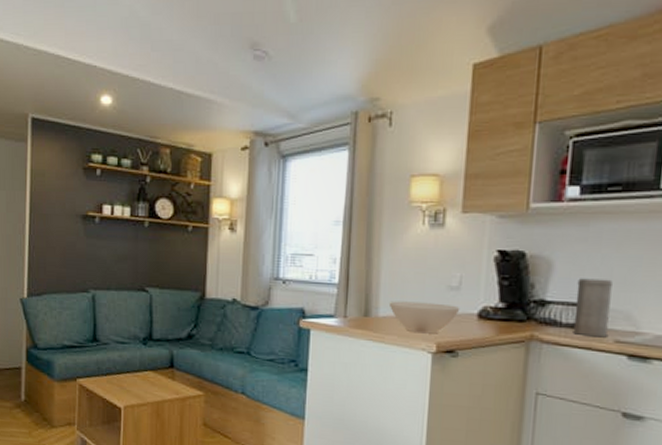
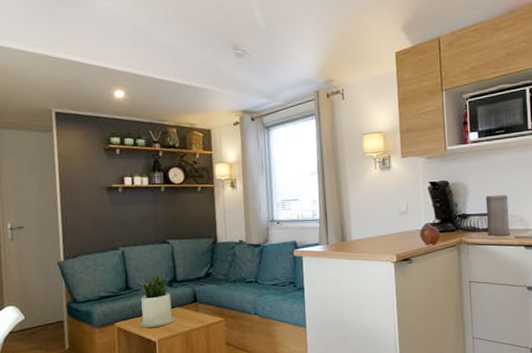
planter: none [104,326,147,391] -> present [138,273,176,328]
bowl: present [388,301,460,334] -> none [358,225,410,249]
fruit: none [472,310,503,336] -> present [419,225,440,245]

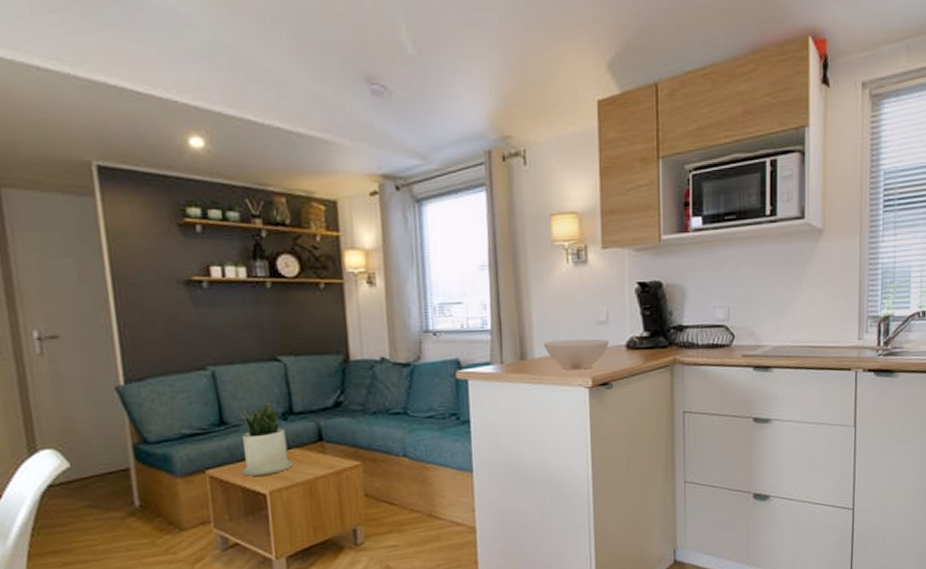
bowl: none [358,225,410,249] -> present [543,338,610,370]
fruit: present [419,225,440,245] -> none [622,340,649,365]
canister: present [485,194,511,237] -> none [708,300,737,355]

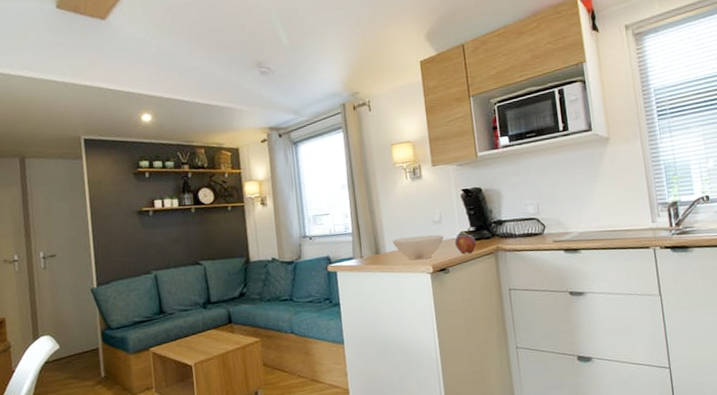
planter: present [237,401,294,476] -> none [172,295,212,352]
fruit: none [622,340,649,365] -> present [454,234,477,254]

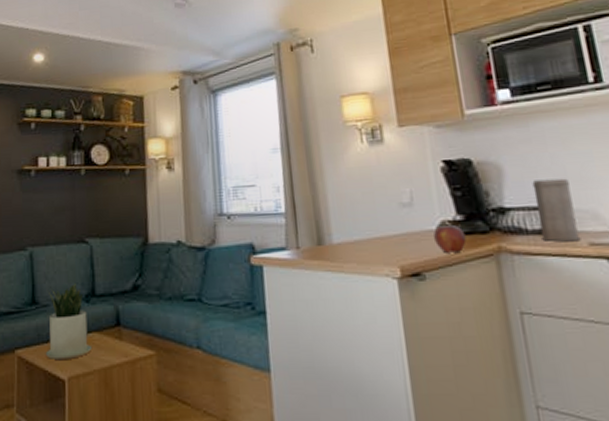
planter: none [172,295,212,352] -> present [45,283,93,359]
bowl: present [392,234,444,261] -> none [341,222,418,258]
canister: none [520,198,549,242] -> present [532,178,581,243]

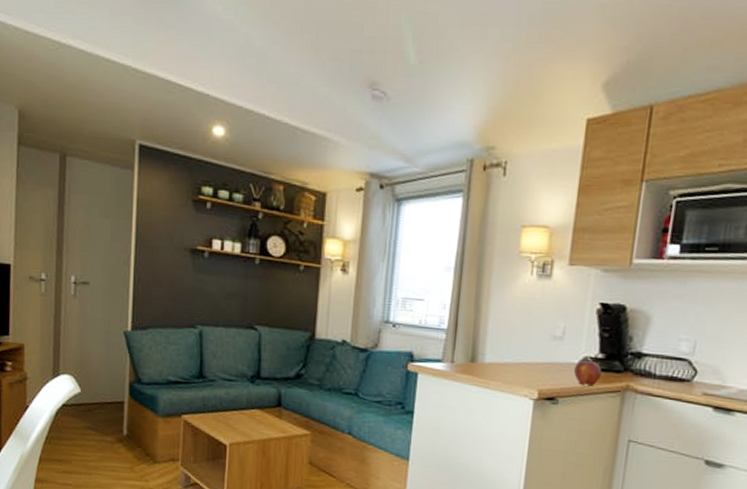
planter: present [45,283,93,359] -> none [209,364,254,429]
canister: present [532,178,581,243] -> none [665,333,704,390]

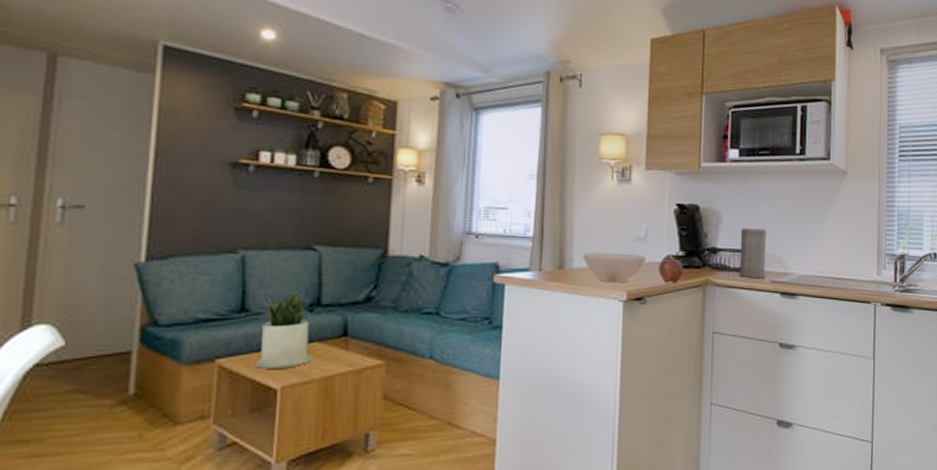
planter: none [209,364,254,429] -> present [254,291,313,369]
bowl: none [494,348,563,382] -> present [582,252,647,283]
canister: none [665,333,704,390] -> present [739,228,766,279]

